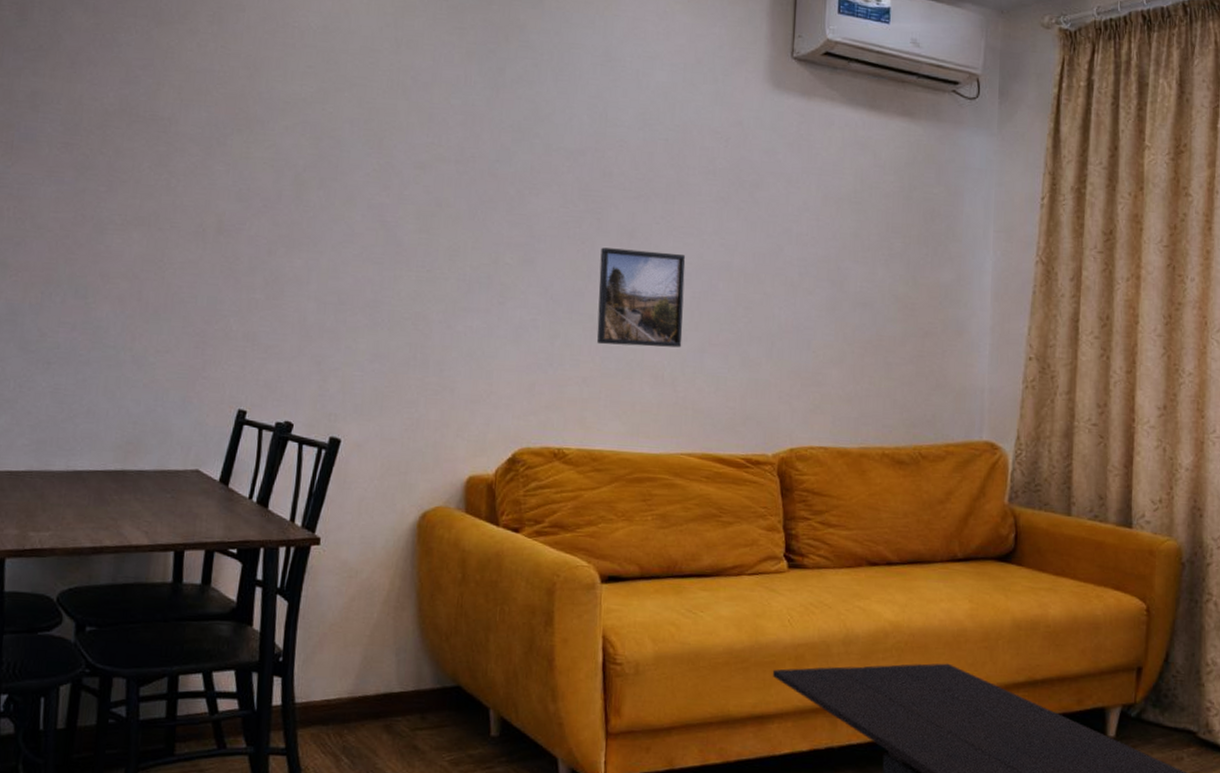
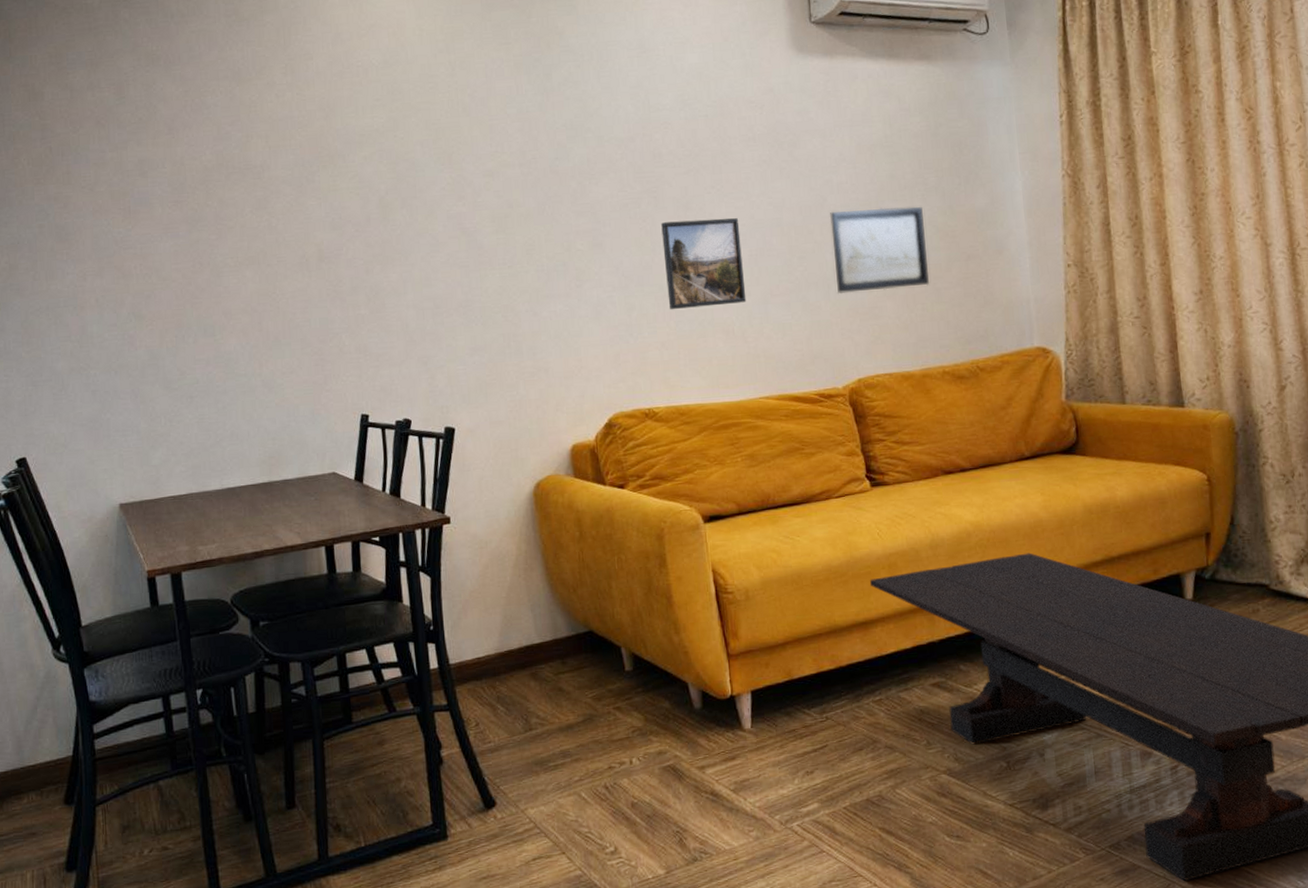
wall art: none [781,263,884,358] -> present [830,206,930,293]

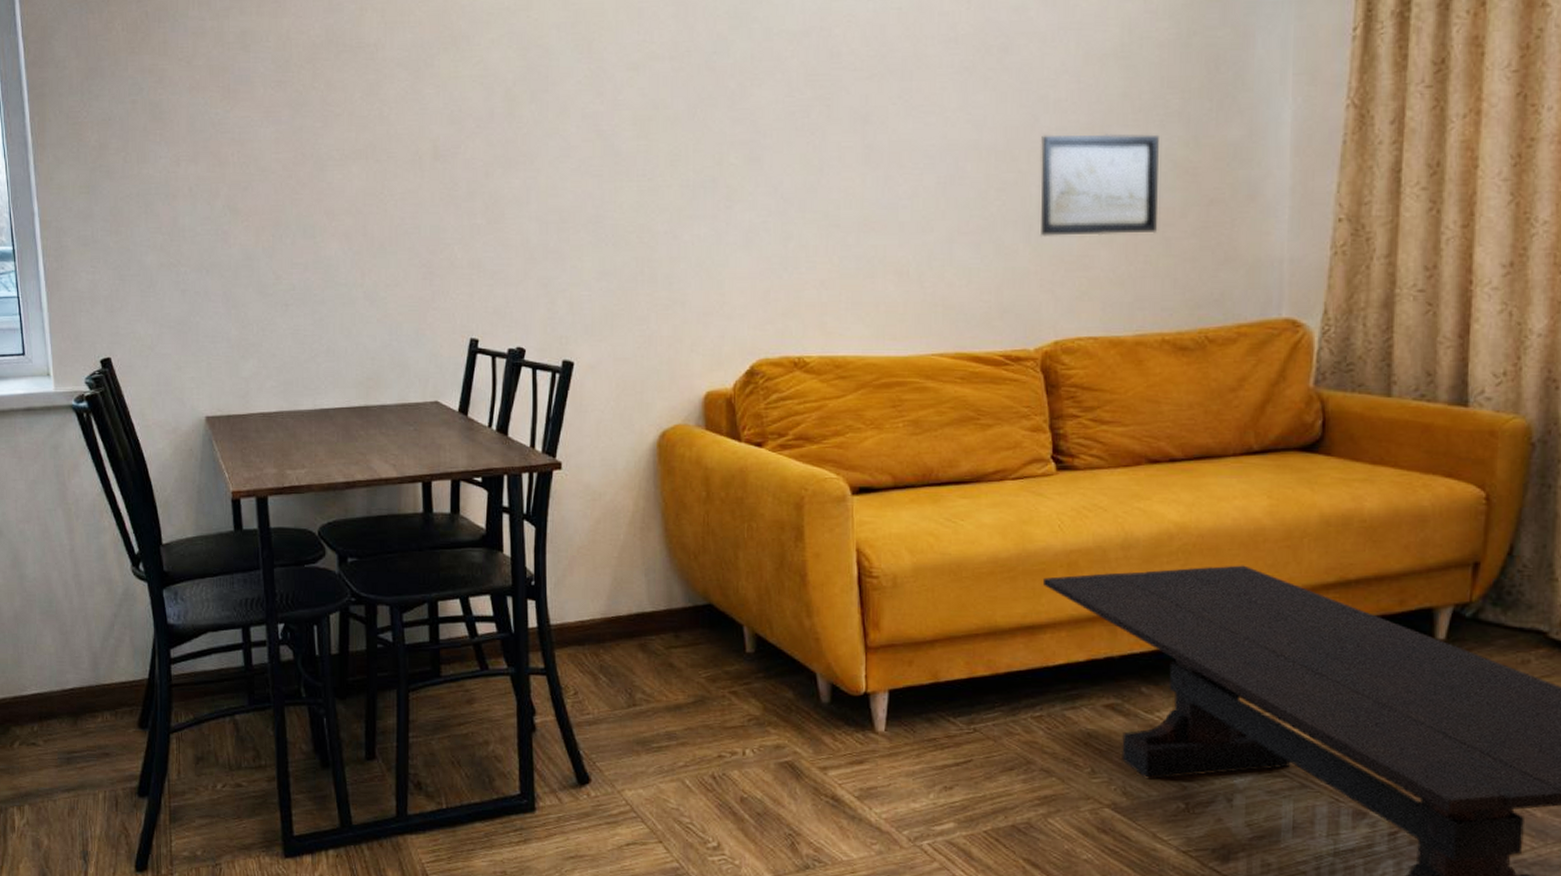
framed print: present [661,218,747,310] -> none [832,135,928,243]

